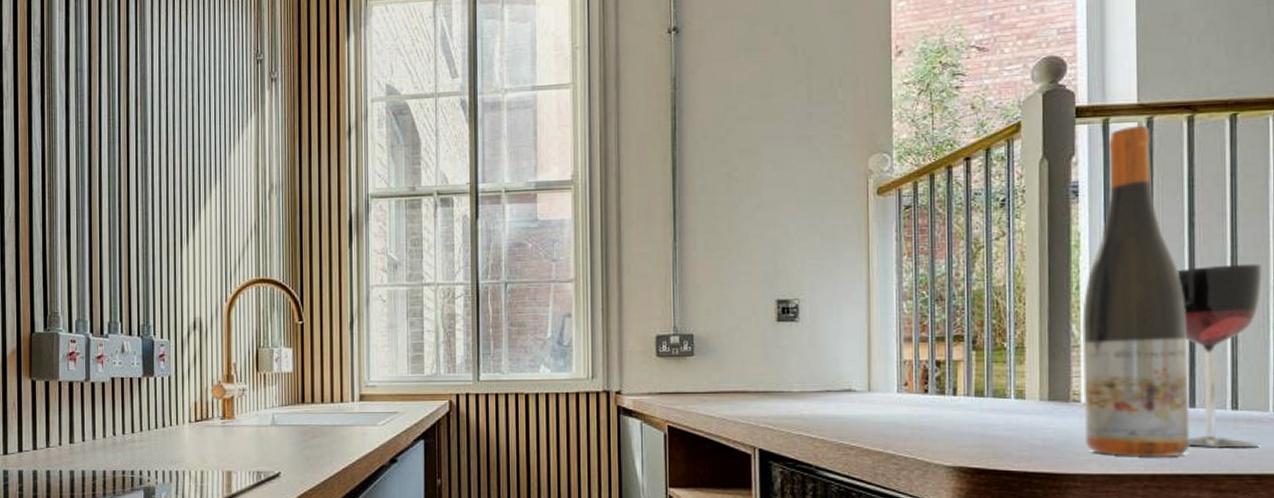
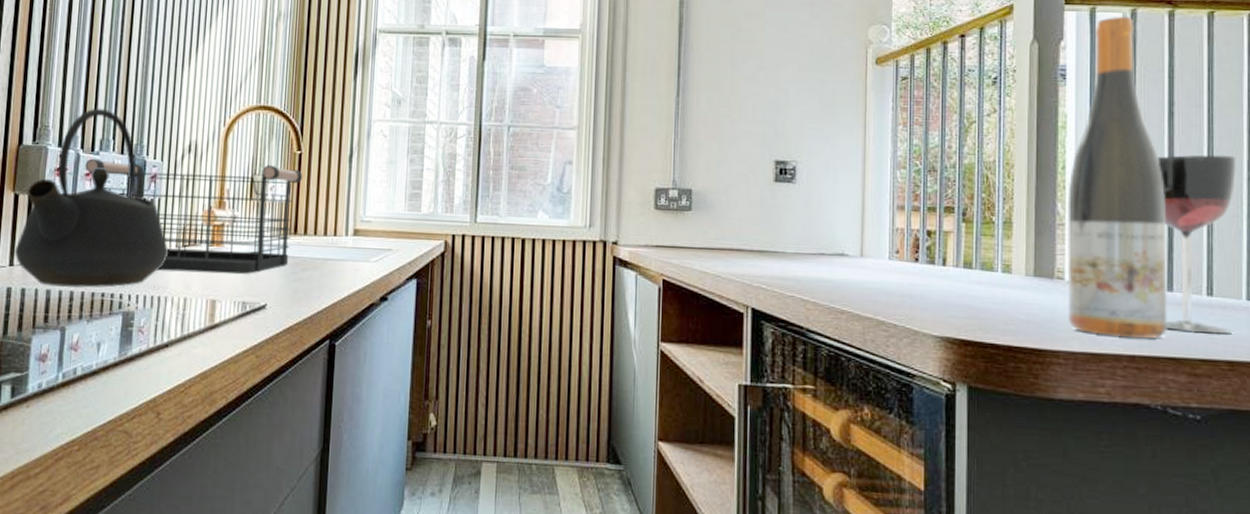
kettle: none [36,292,183,468] -> present [14,108,169,289]
dish rack: none [96,336,306,447] -> present [85,158,303,275]

